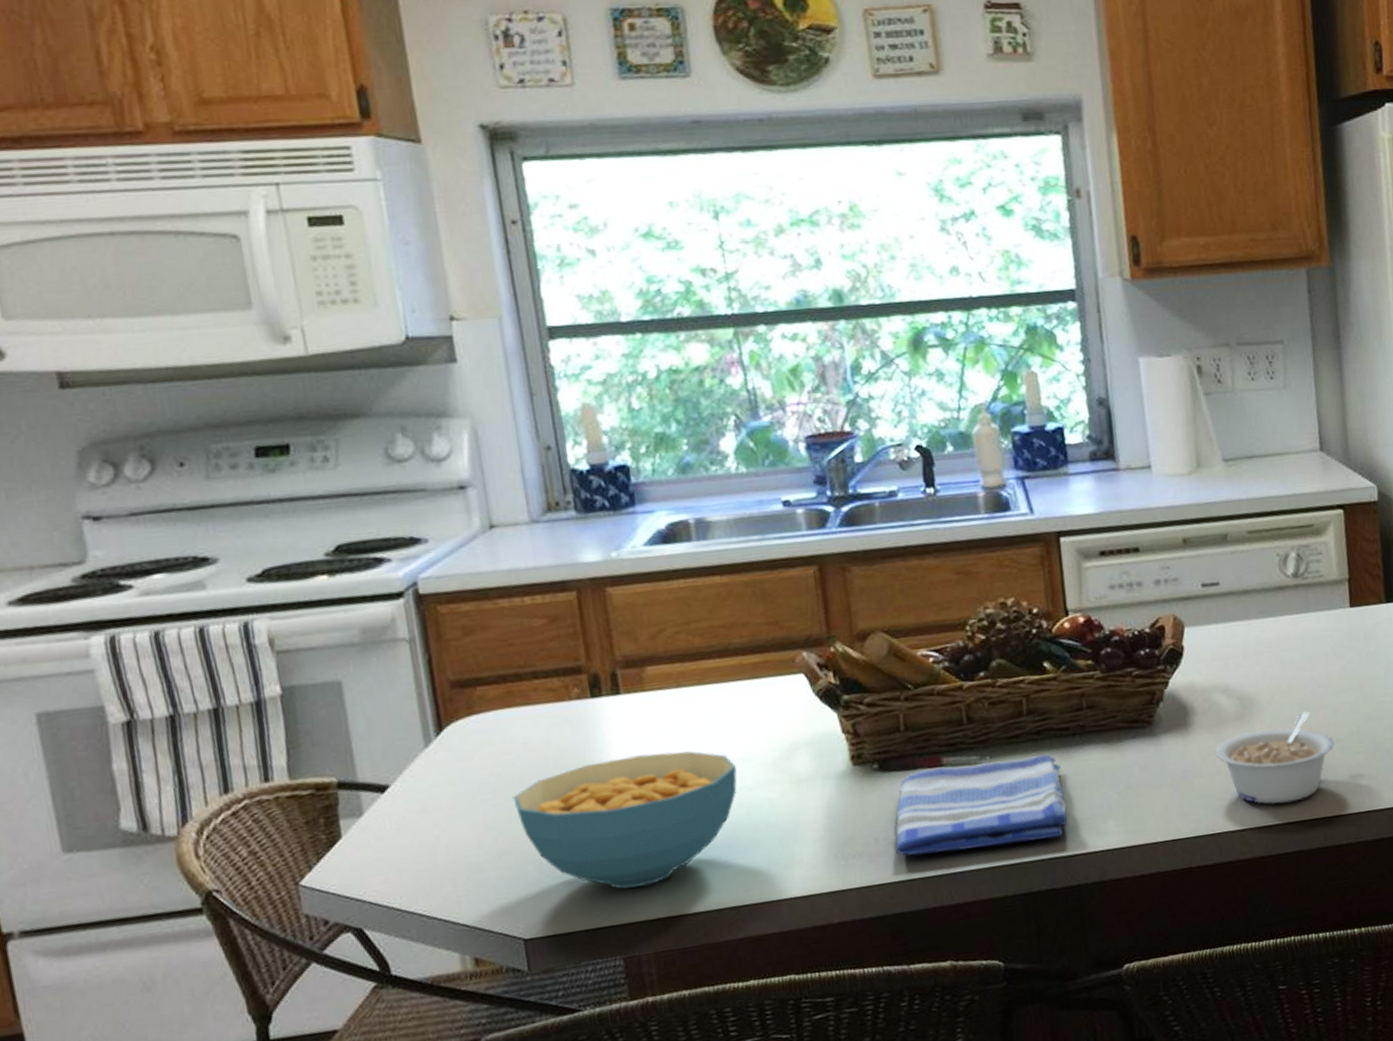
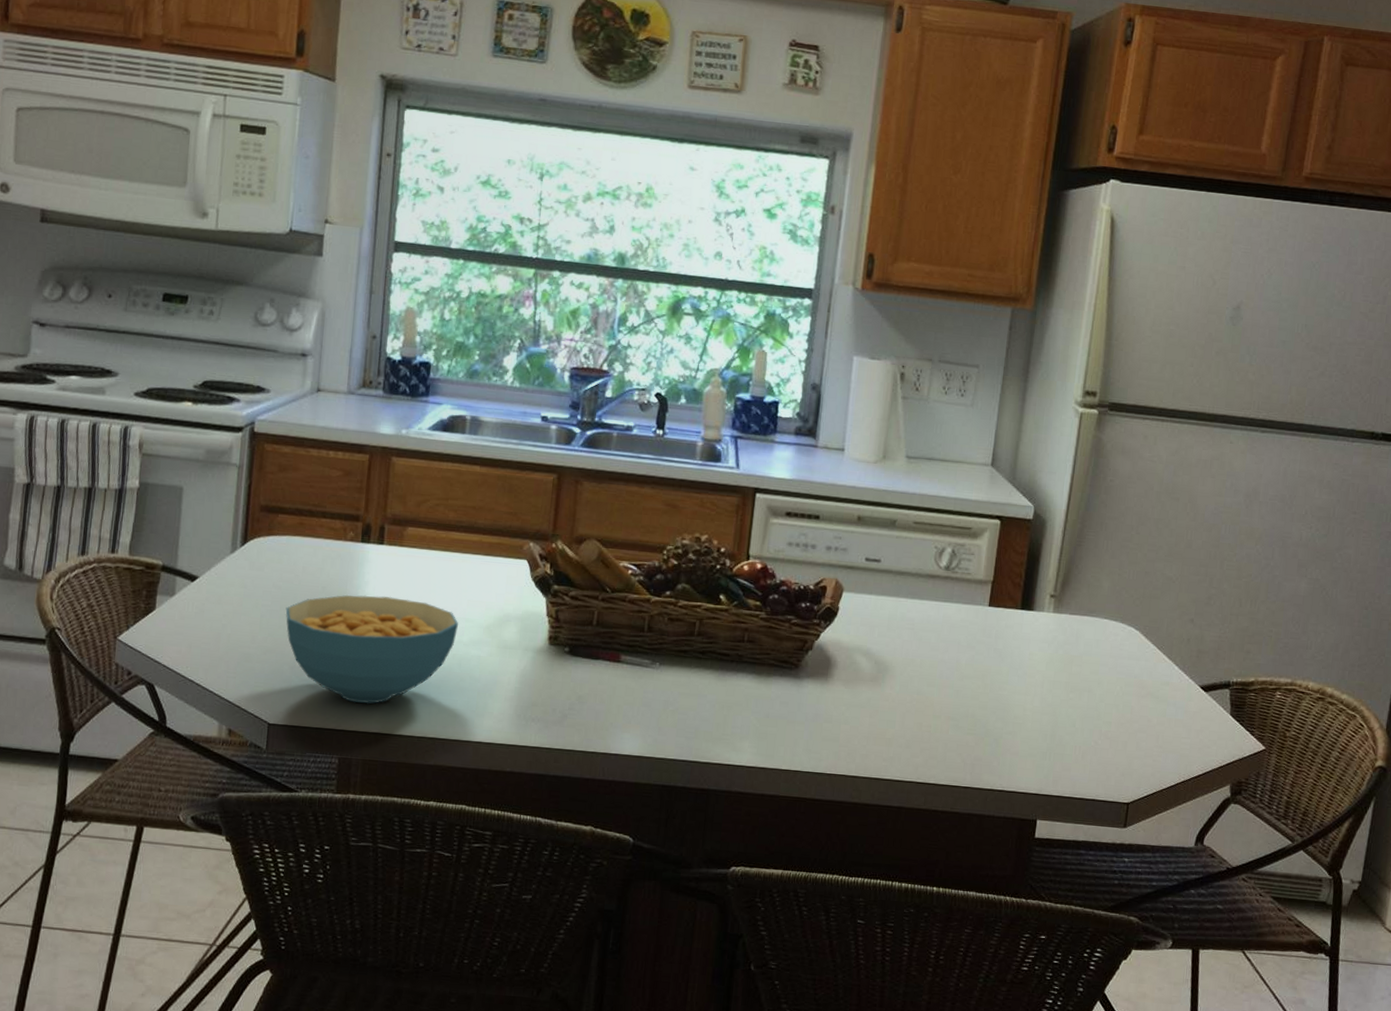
dish towel: present [895,754,1067,856] -> none [567,661,715,745]
legume: present [1215,711,1334,805] -> none [846,687,950,763]

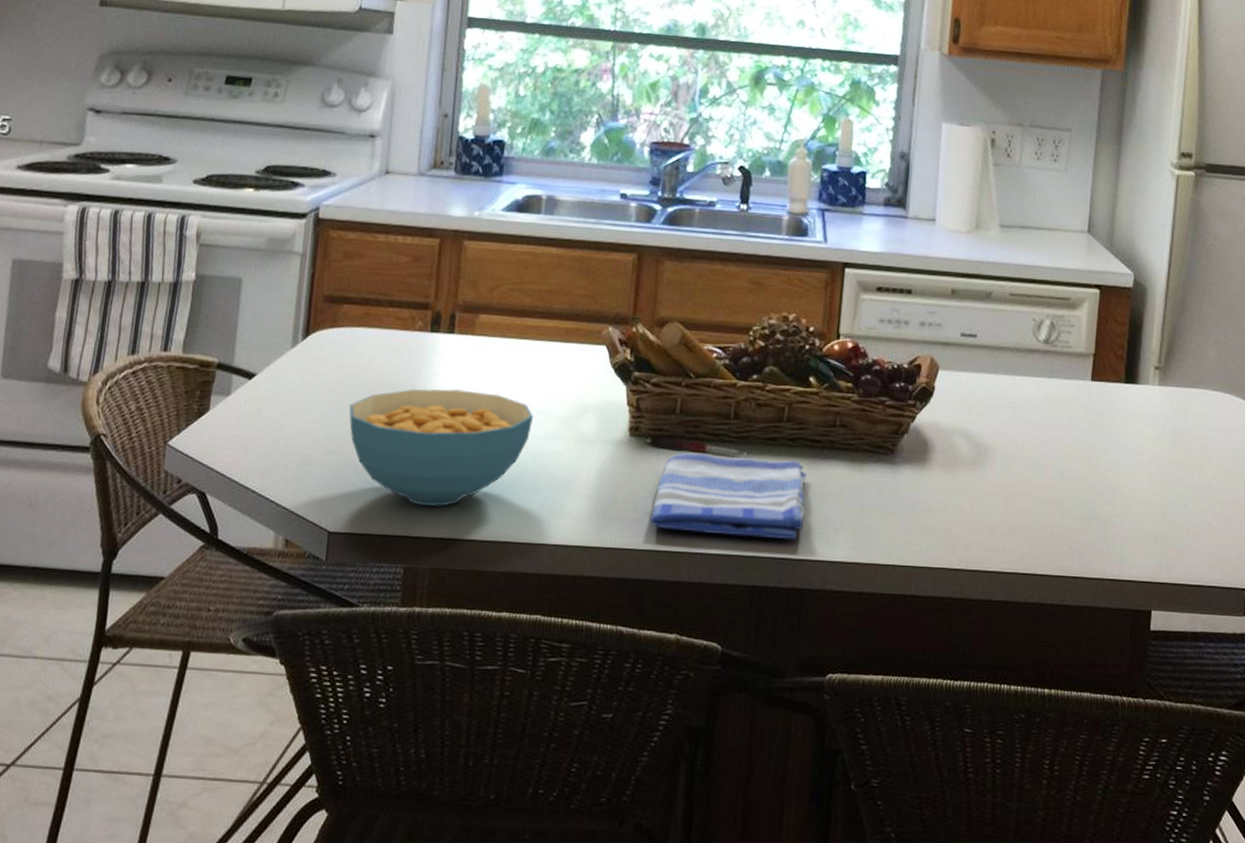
dish towel: none [567,661,715,745] -> present [649,452,806,540]

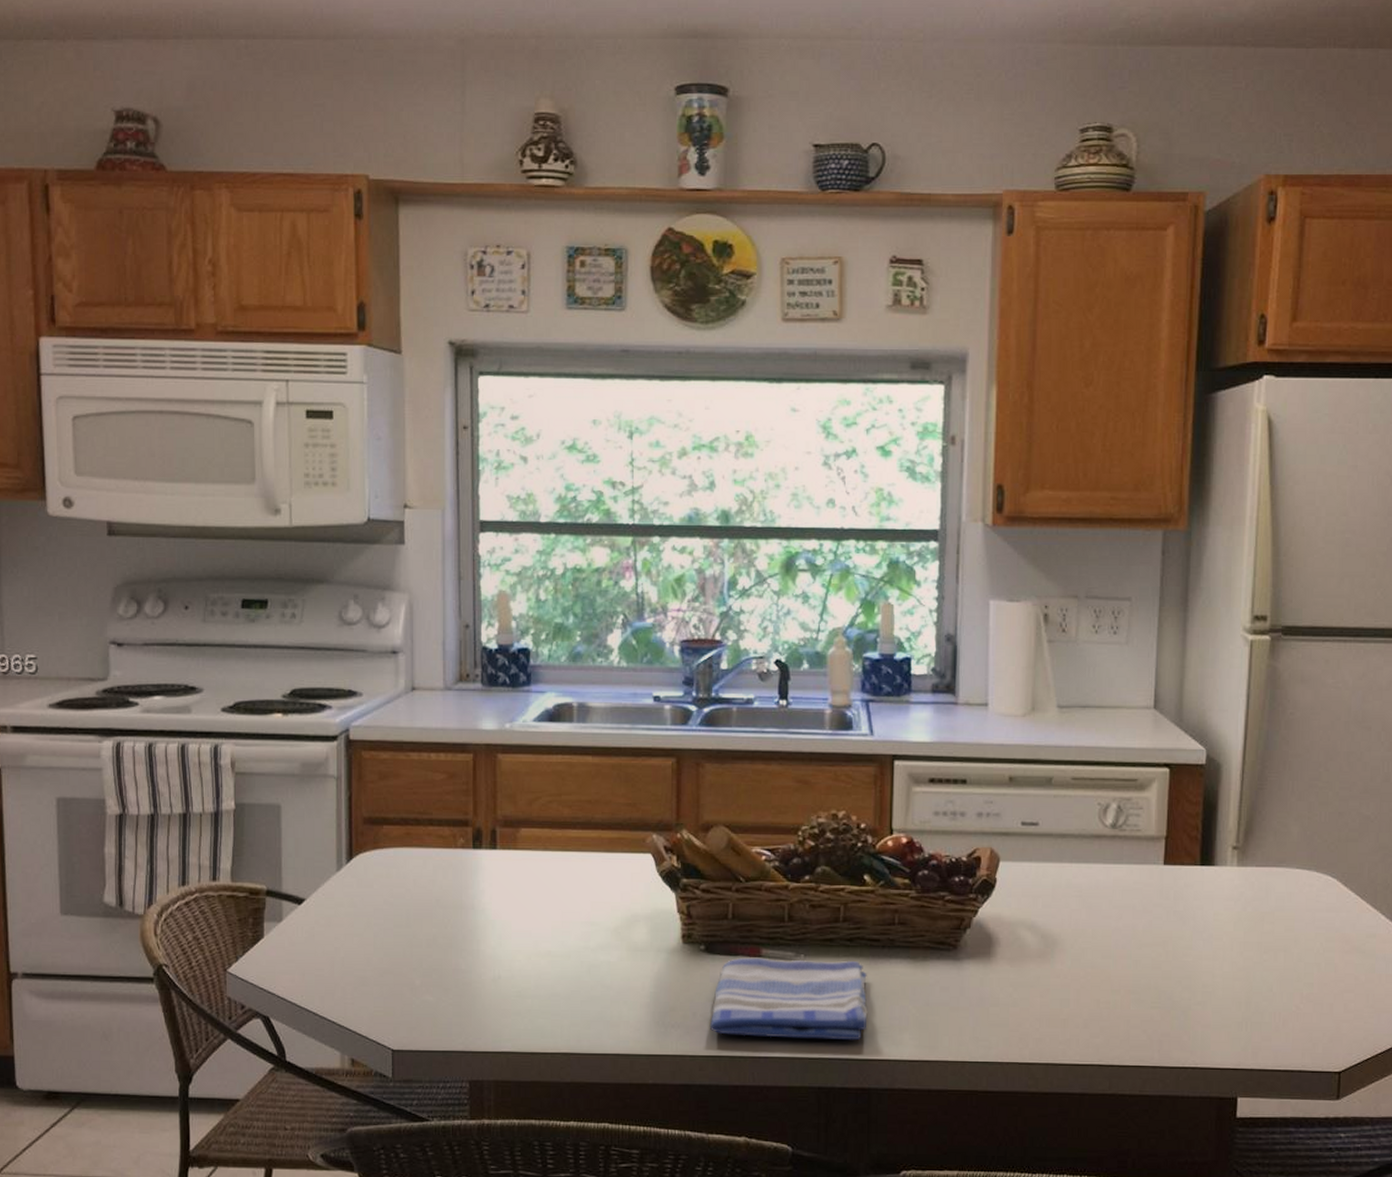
cereal bowl: present [349,388,533,507] -> none [399,905,583,1022]

